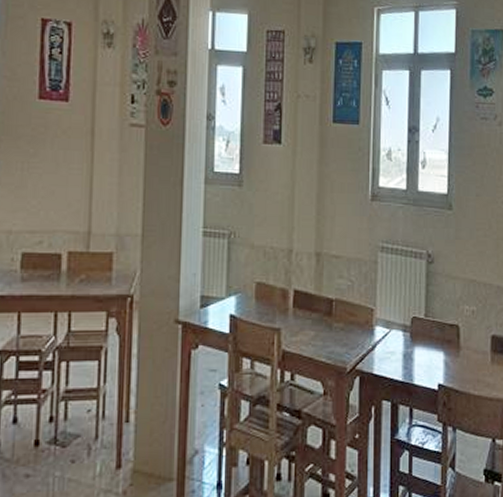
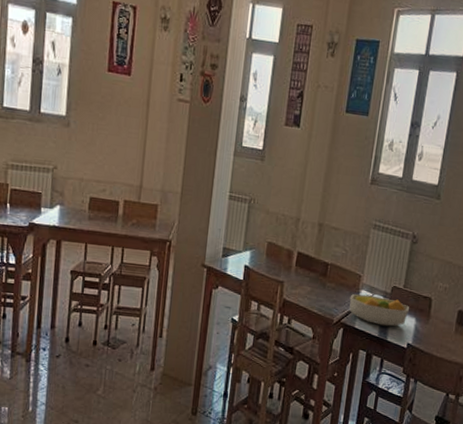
fruit bowl: none [363,331,434,367] -> present [349,294,409,327]

